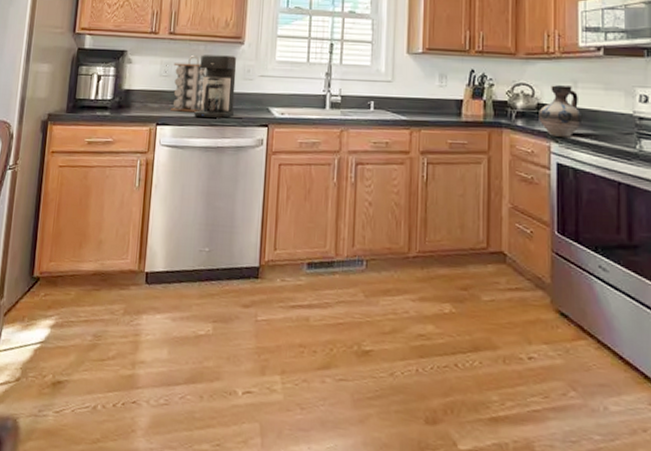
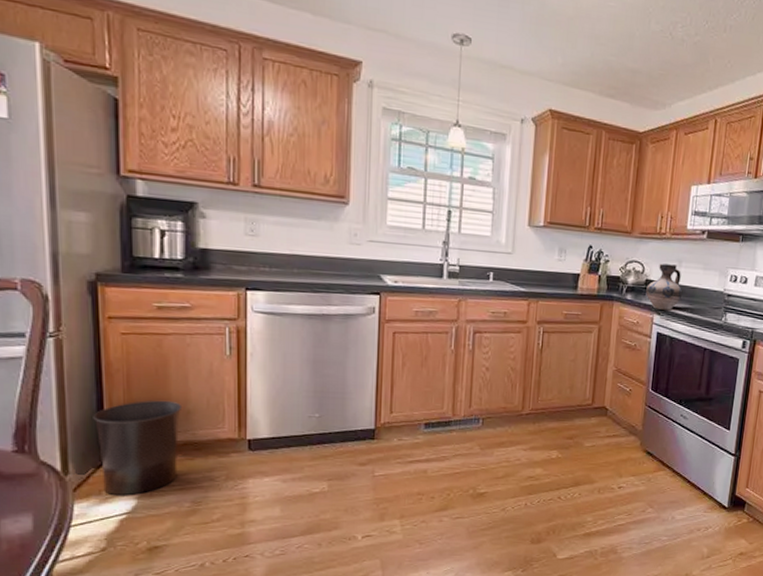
waste bin: none [26,229,97,324] -> present [93,400,183,495]
spice rack: present [171,56,206,114] -> none [261,214,304,279]
coffee maker: present [194,55,237,119] -> none [292,213,341,286]

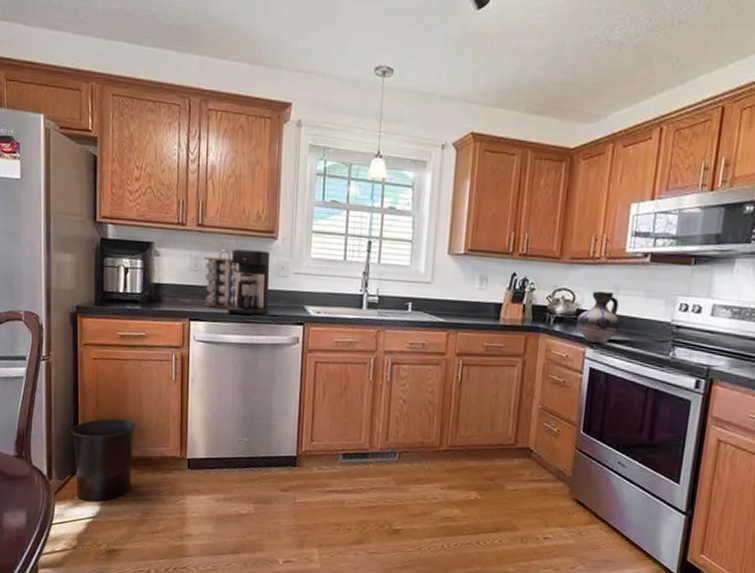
spice rack: none [261,214,304,279] -> present [203,250,238,310]
coffee maker: none [292,213,341,286] -> present [228,249,270,316]

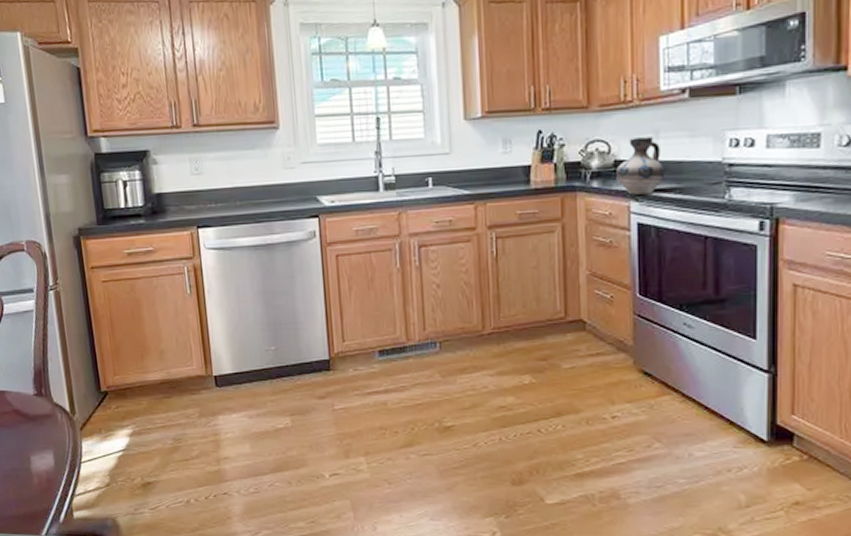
waste bin: present [71,418,137,502] -> none [88,341,159,433]
spice rack: present [203,250,238,310] -> none [204,148,245,213]
coffee maker: present [228,249,270,316] -> none [233,143,279,216]

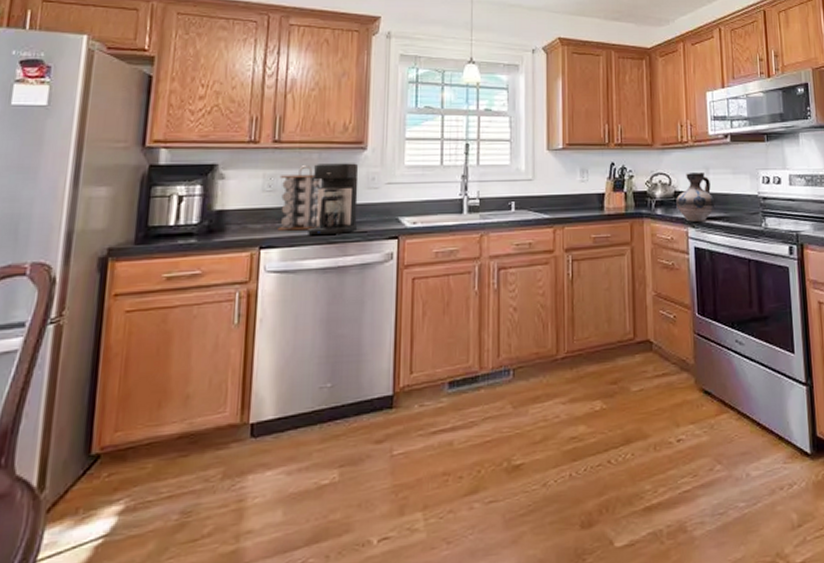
spice rack: none [204,148,245,213] -> present [278,165,322,232]
coffee maker: none [233,143,279,216] -> present [308,163,359,236]

